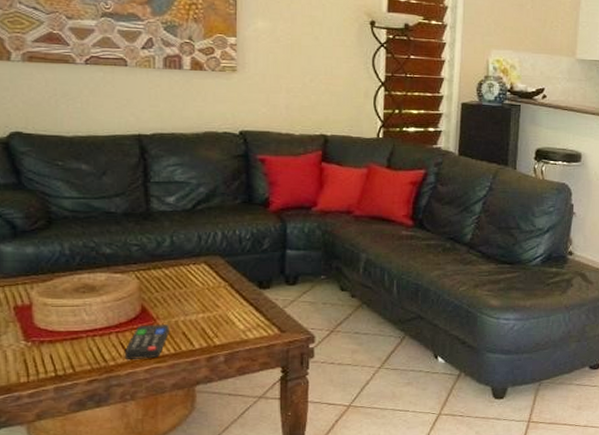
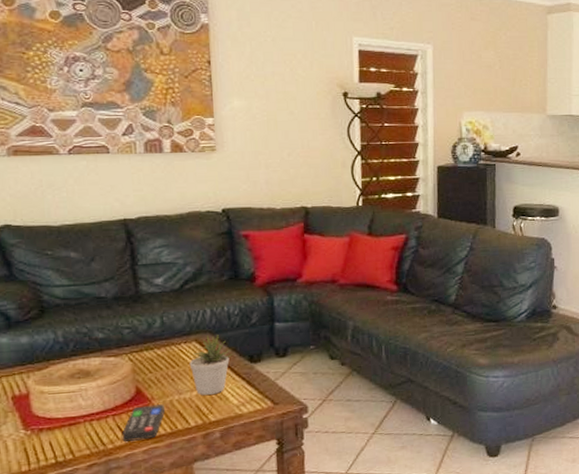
potted plant: none [197,258,242,319] -> present [189,335,233,396]

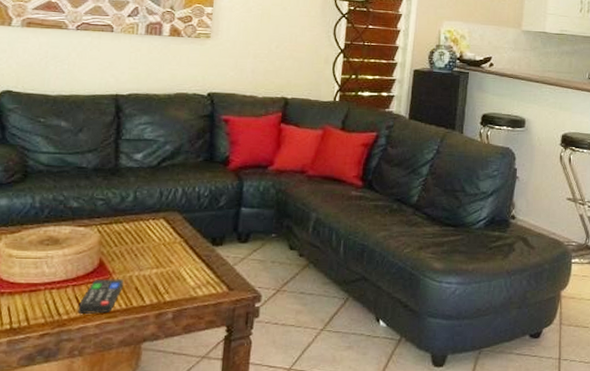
potted plant: present [189,335,233,396] -> none [154,214,197,275]

